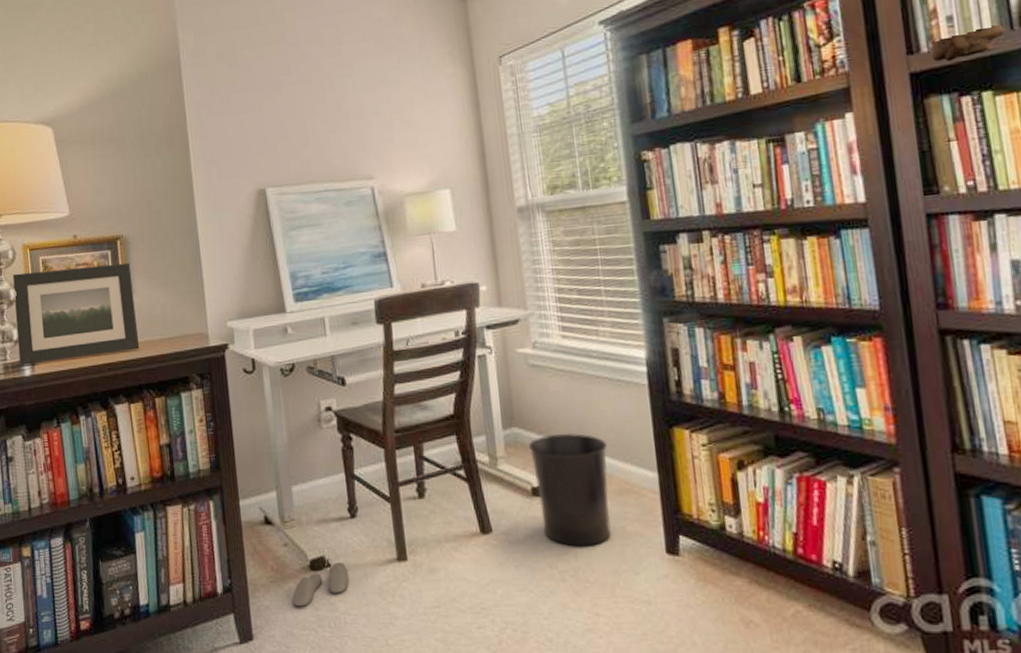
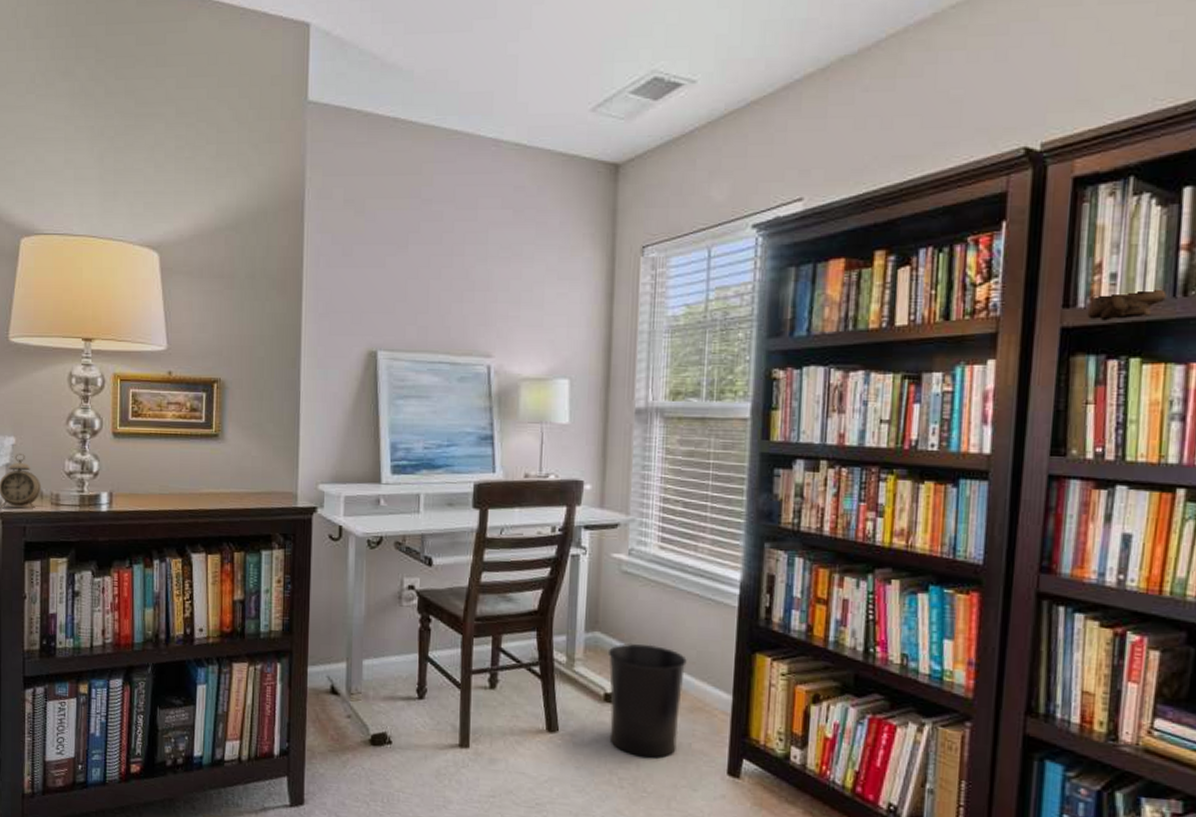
picture frame: present [13,262,140,367] -> none [97,403,225,501]
slippers: present [292,563,350,607] -> none [349,741,409,779]

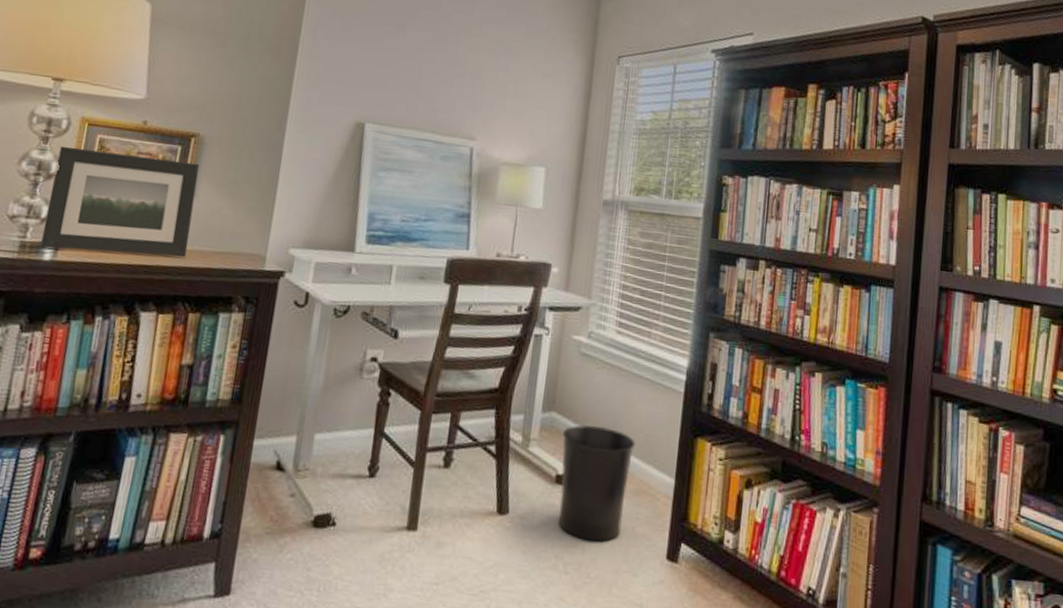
picture frame: none [97,403,225,501] -> present [40,146,200,258]
figurine: present [1087,287,1167,321] -> none [967,139,1023,162]

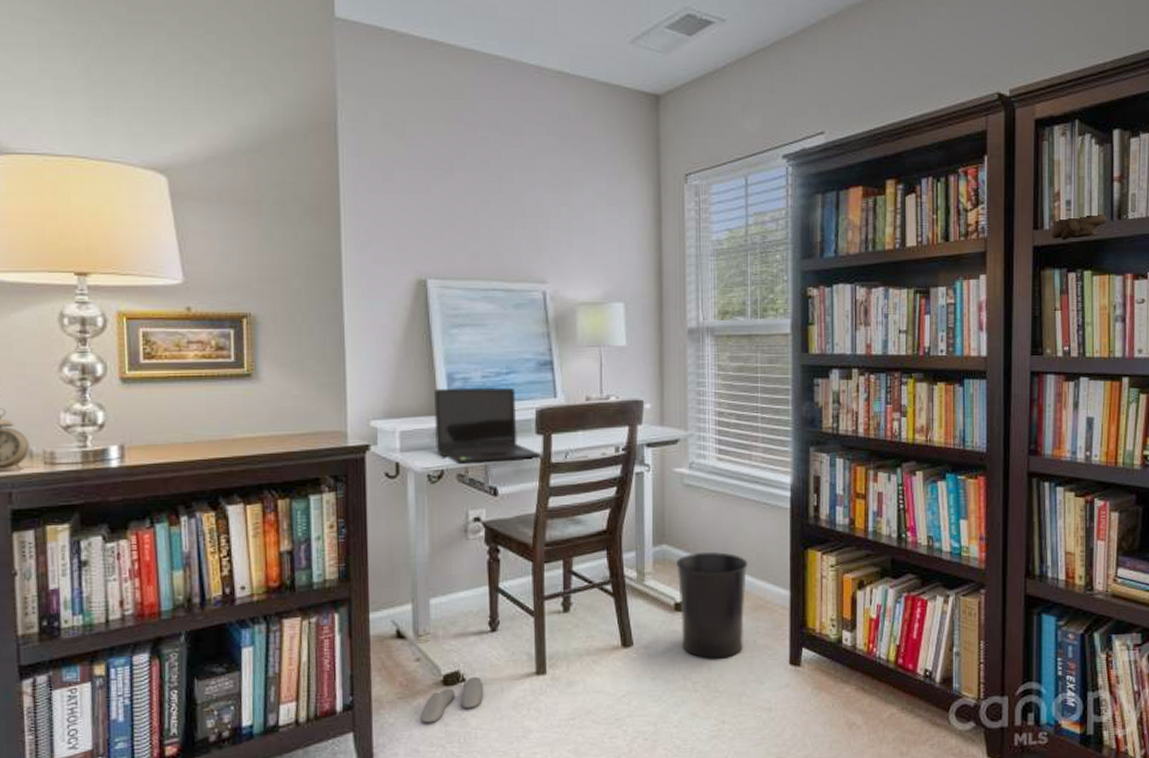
picture frame: present [40,146,200,258] -> none [101,345,263,456]
slippers: none [284,522,353,565] -> present [421,677,484,723]
laptop: none [346,225,445,308] -> present [434,388,541,465]
figurine: none [967,139,1023,162] -> present [1051,212,1106,240]

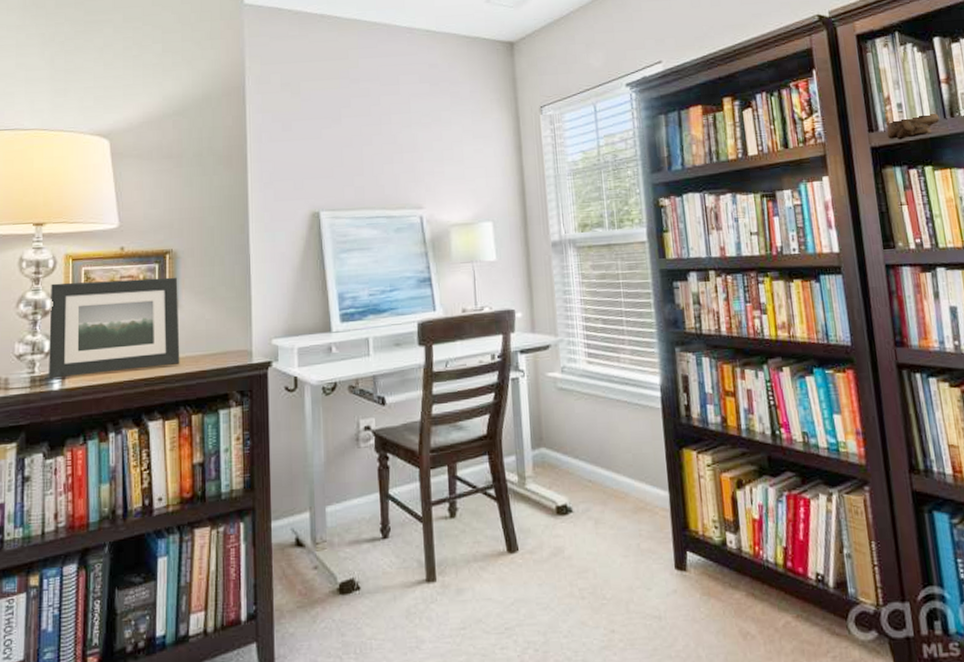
picture frame: none [101,345,263,456] -> present [49,277,180,380]
slippers: present [421,677,484,723] -> none [319,585,378,633]
laptop: present [434,388,541,465] -> none [327,304,423,377]
waste bin: present [675,551,748,659] -> none [554,453,627,564]

